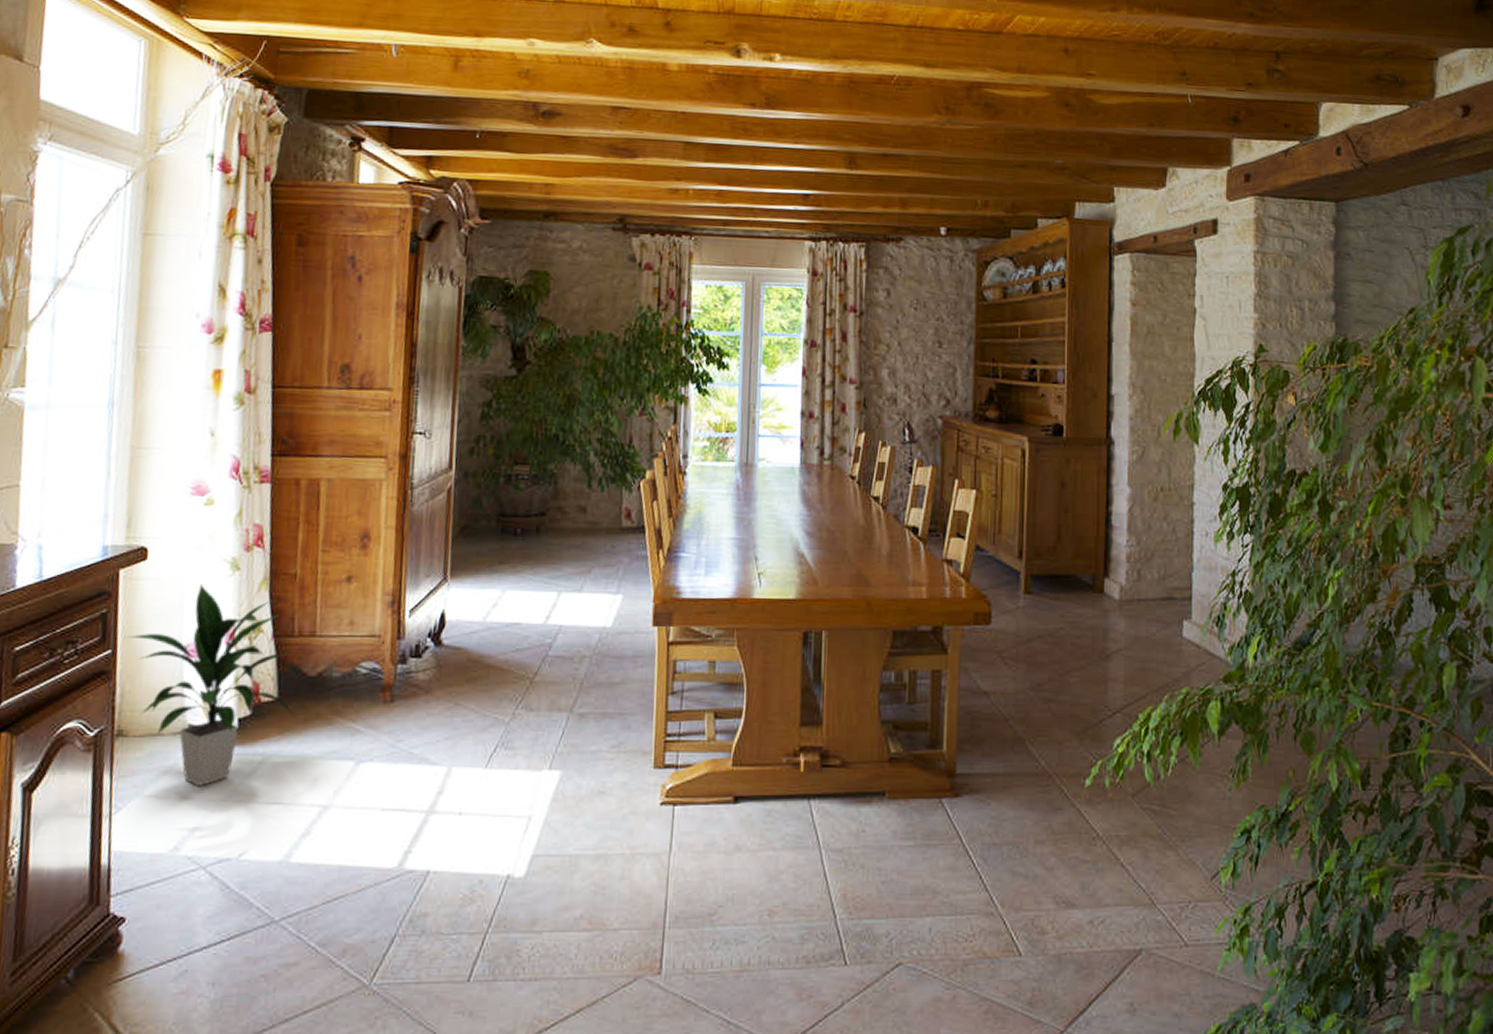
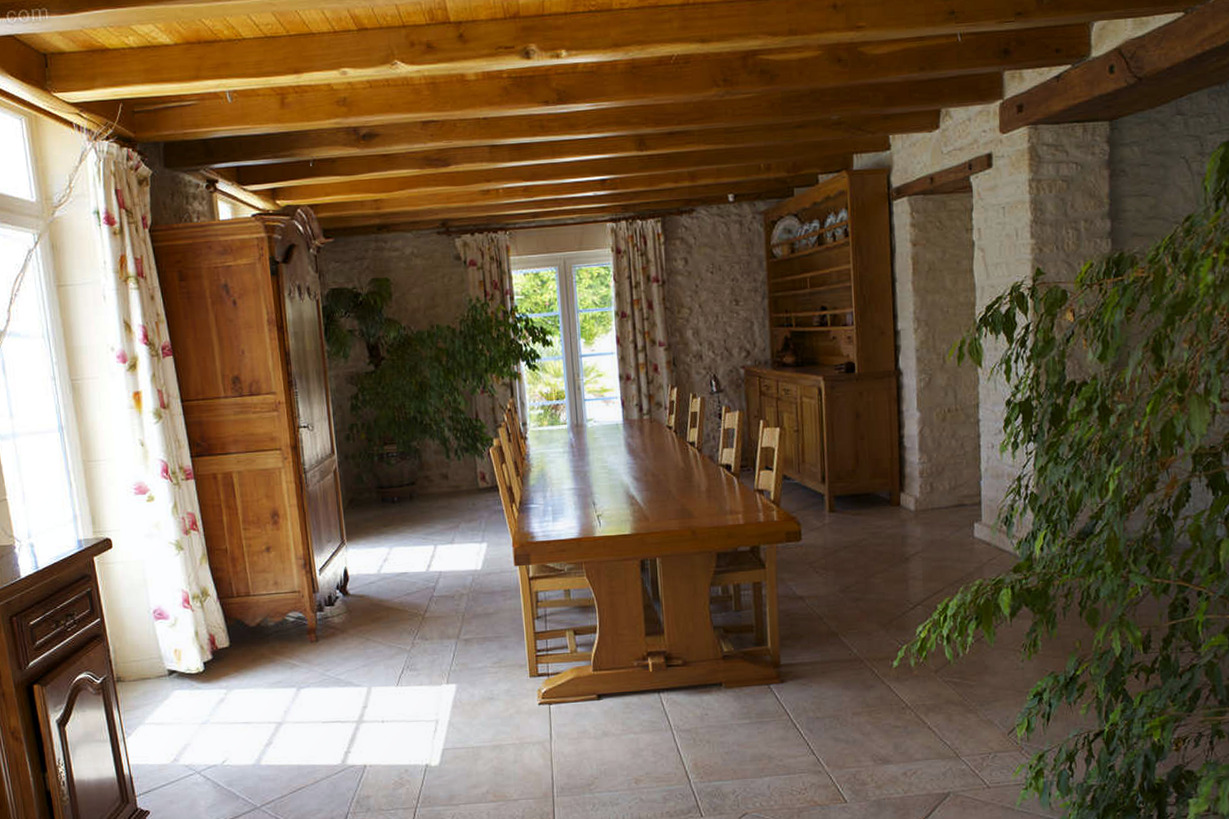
indoor plant: present [125,583,293,786] -> none [108,562,244,714]

